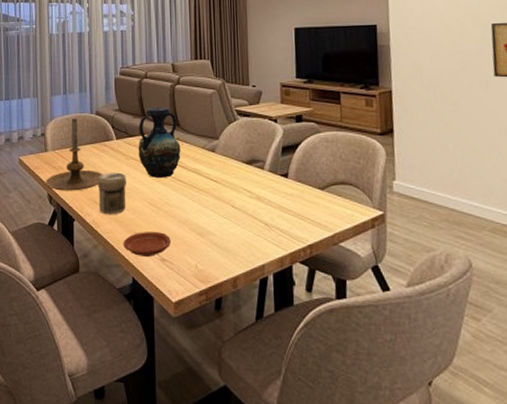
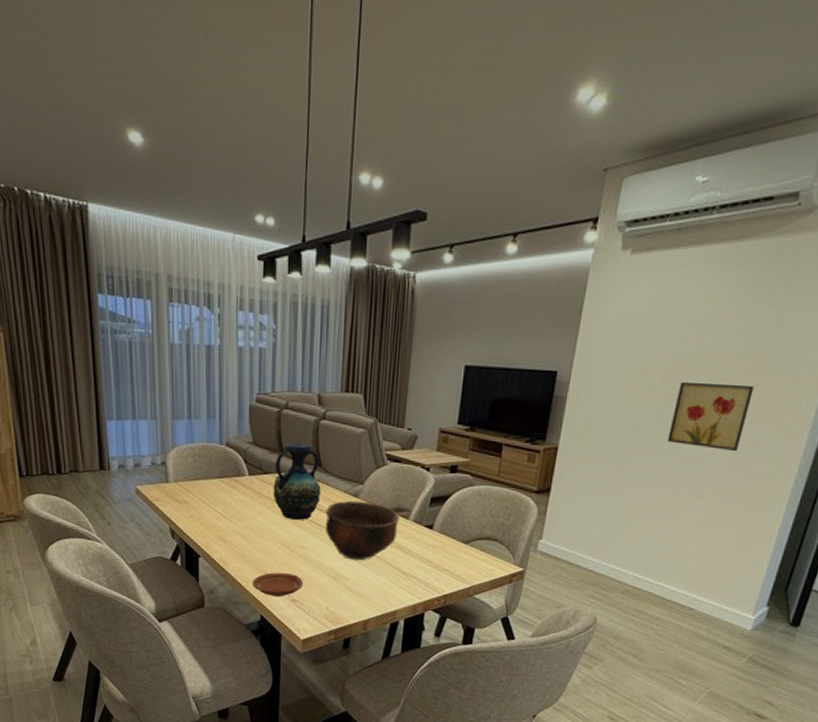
candle holder: present [45,117,103,191] -> none [166,447,233,527]
jar: present [97,172,126,215] -> none [226,510,258,554]
bowl: none [186,155,255,214] -> present [325,500,399,561]

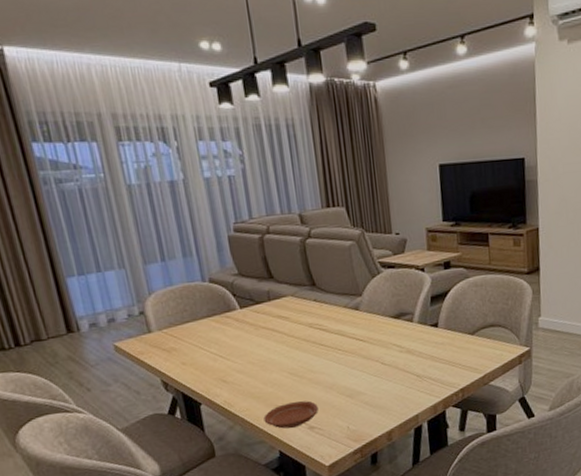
vase: present [273,443,321,520] -> none [266,265,321,346]
bowl: present [325,500,399,561] -> none [328,312,404,374]

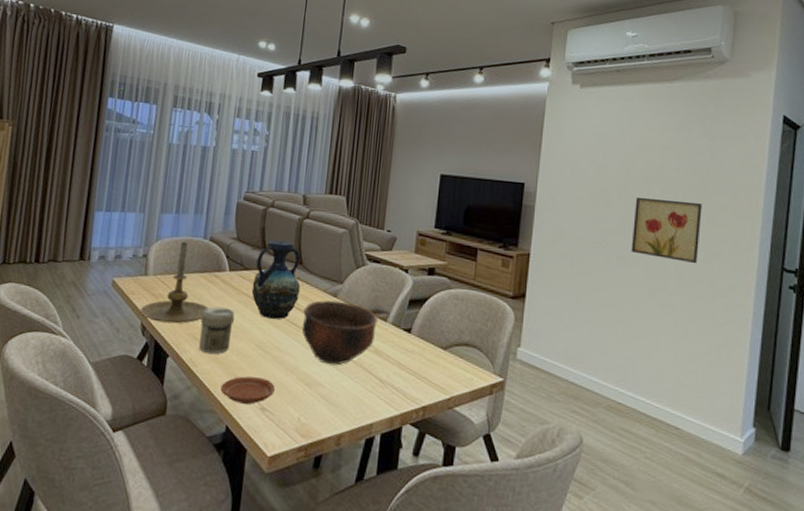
candle holder: none [155,288,229,375] -> present [139,240,209,324]
jar: none [223,345,262,393] -> present [199,306,235,355]
vase: none [266,265,321,346] -> present [251,240,301,320]
bowl: none [328,312,404,374] -> present [301,300,378,366]

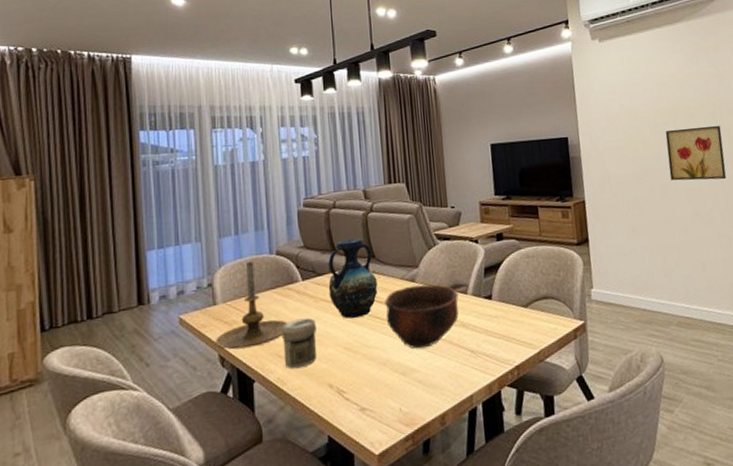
plate: present [220,376,275,405] -> none [315,378,371,410]

